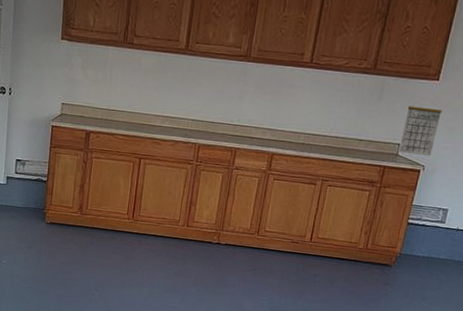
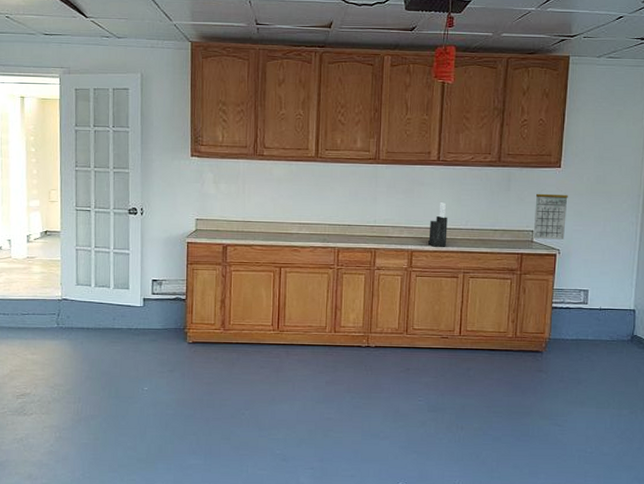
knife block: none [289,107,313,153] -> present [427,202,448,247]

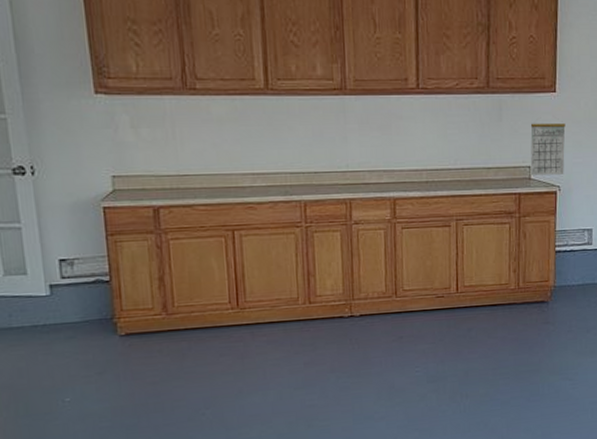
knife block: present [427,202,448,247] -> none [412,139,435,192]

